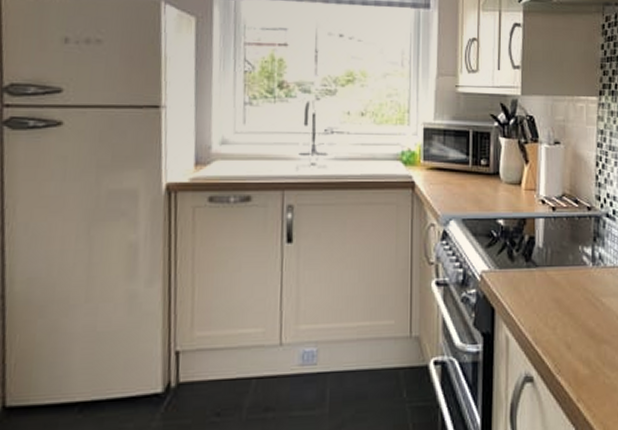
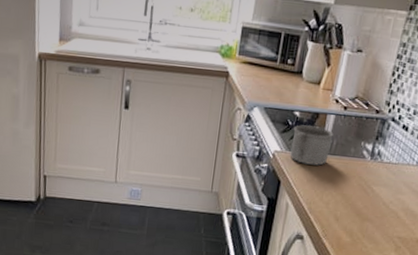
mug: none [500,234,546,283] -> present [290,125,334,166]

